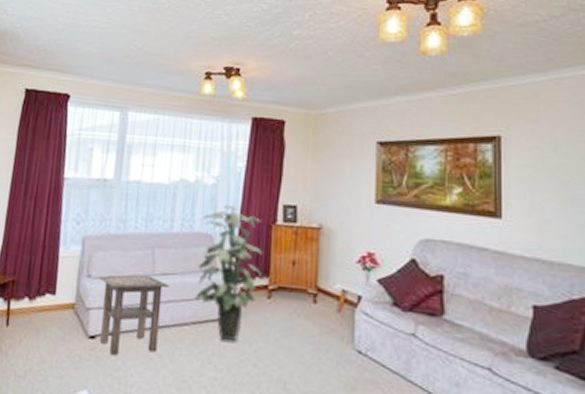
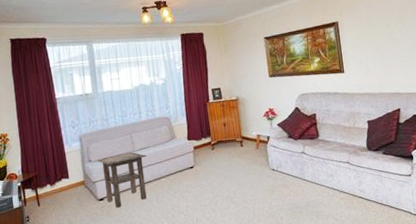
indoor plant: present [195,205,263,341] -> none [160,95,207,182]

